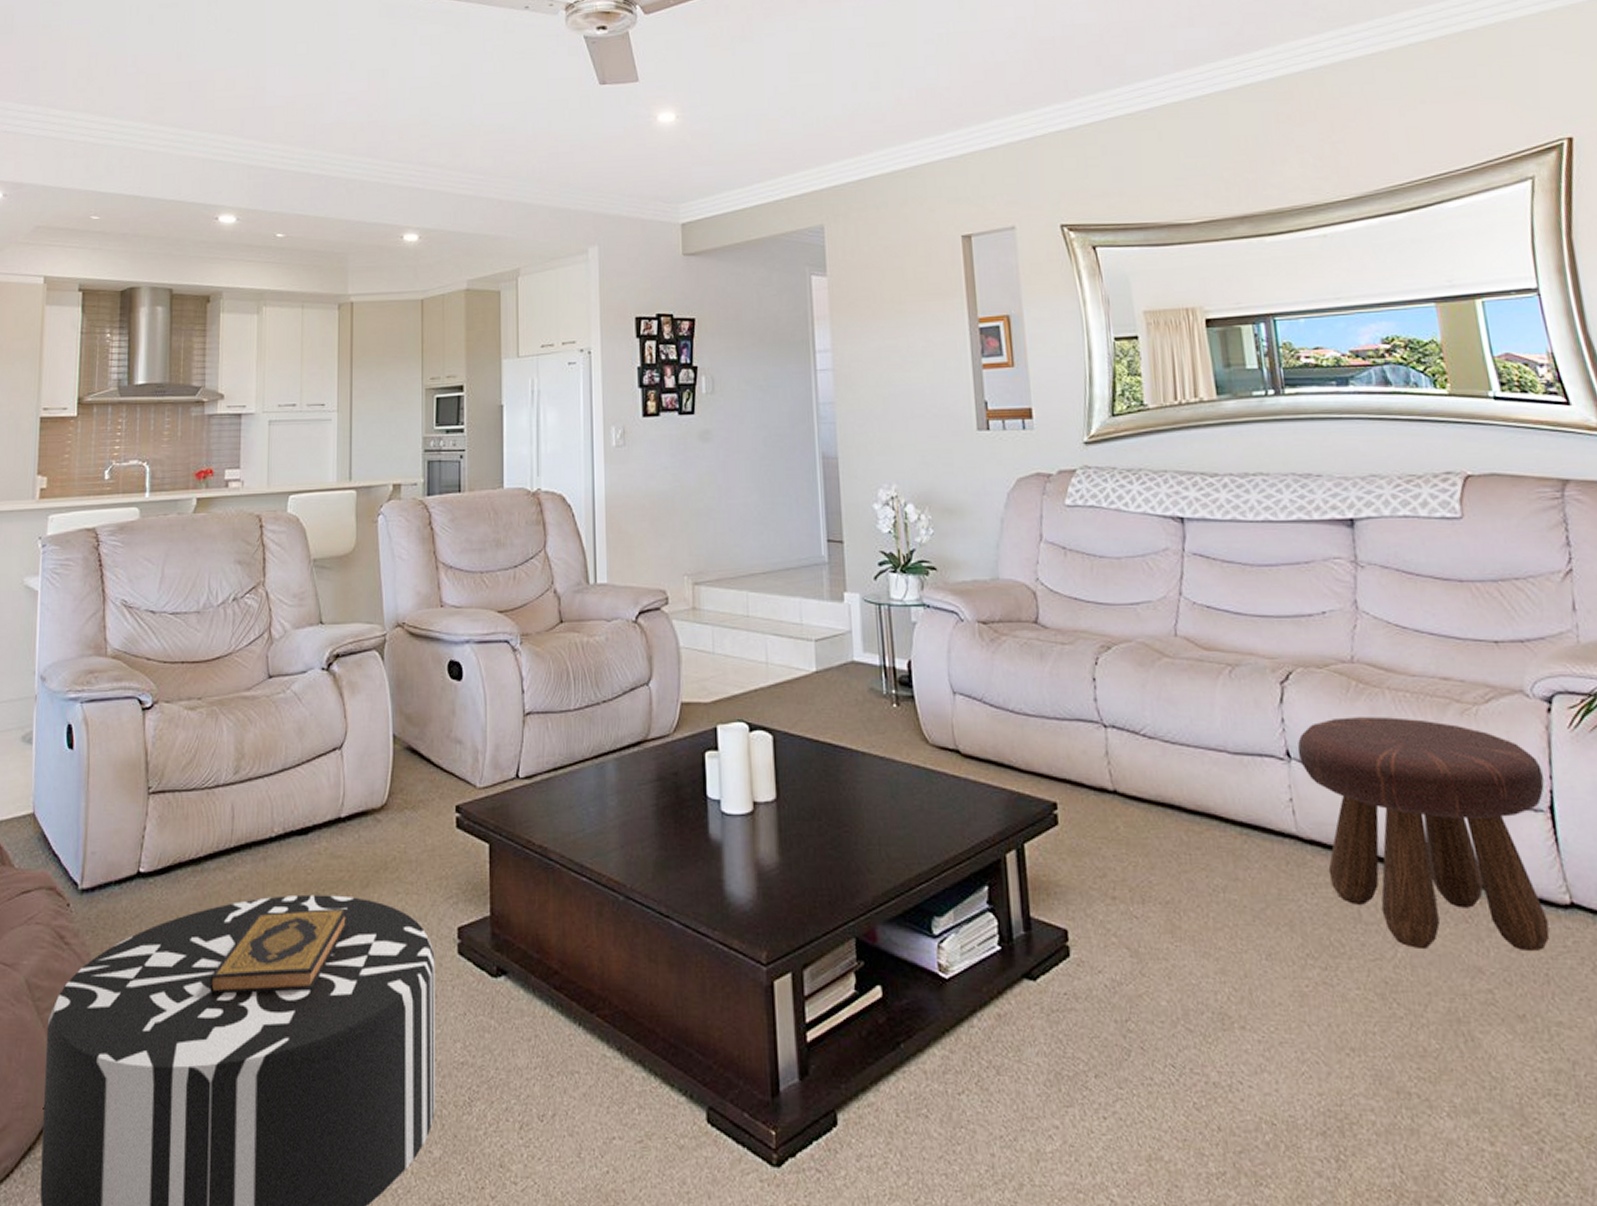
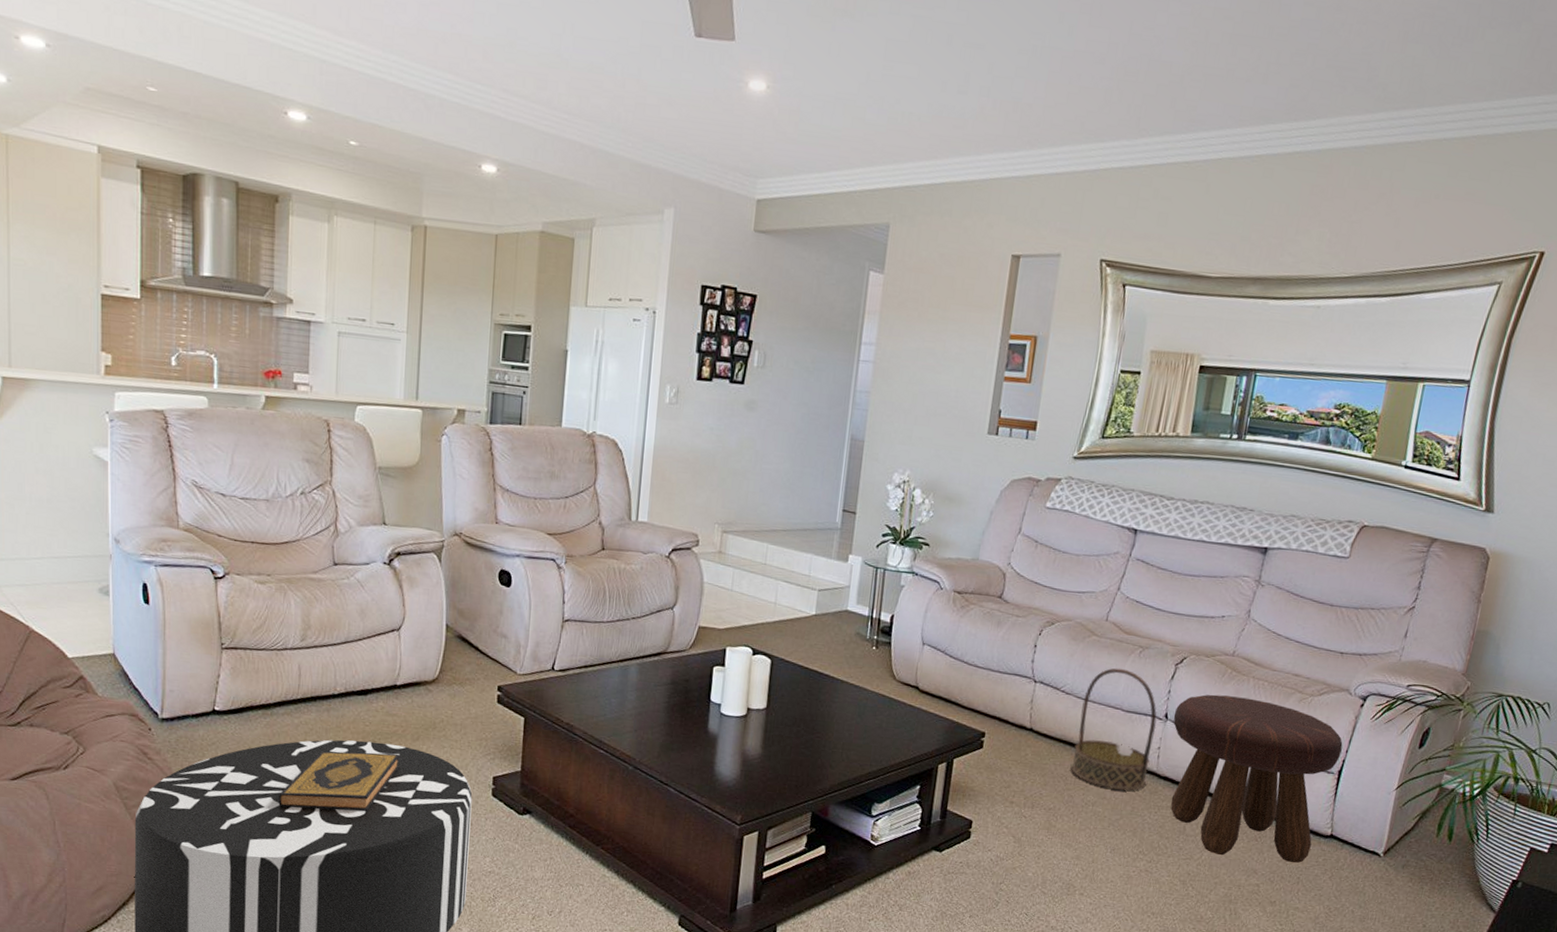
basket: none [1173,696,1287,865] -> present [1071,668,1157,791]

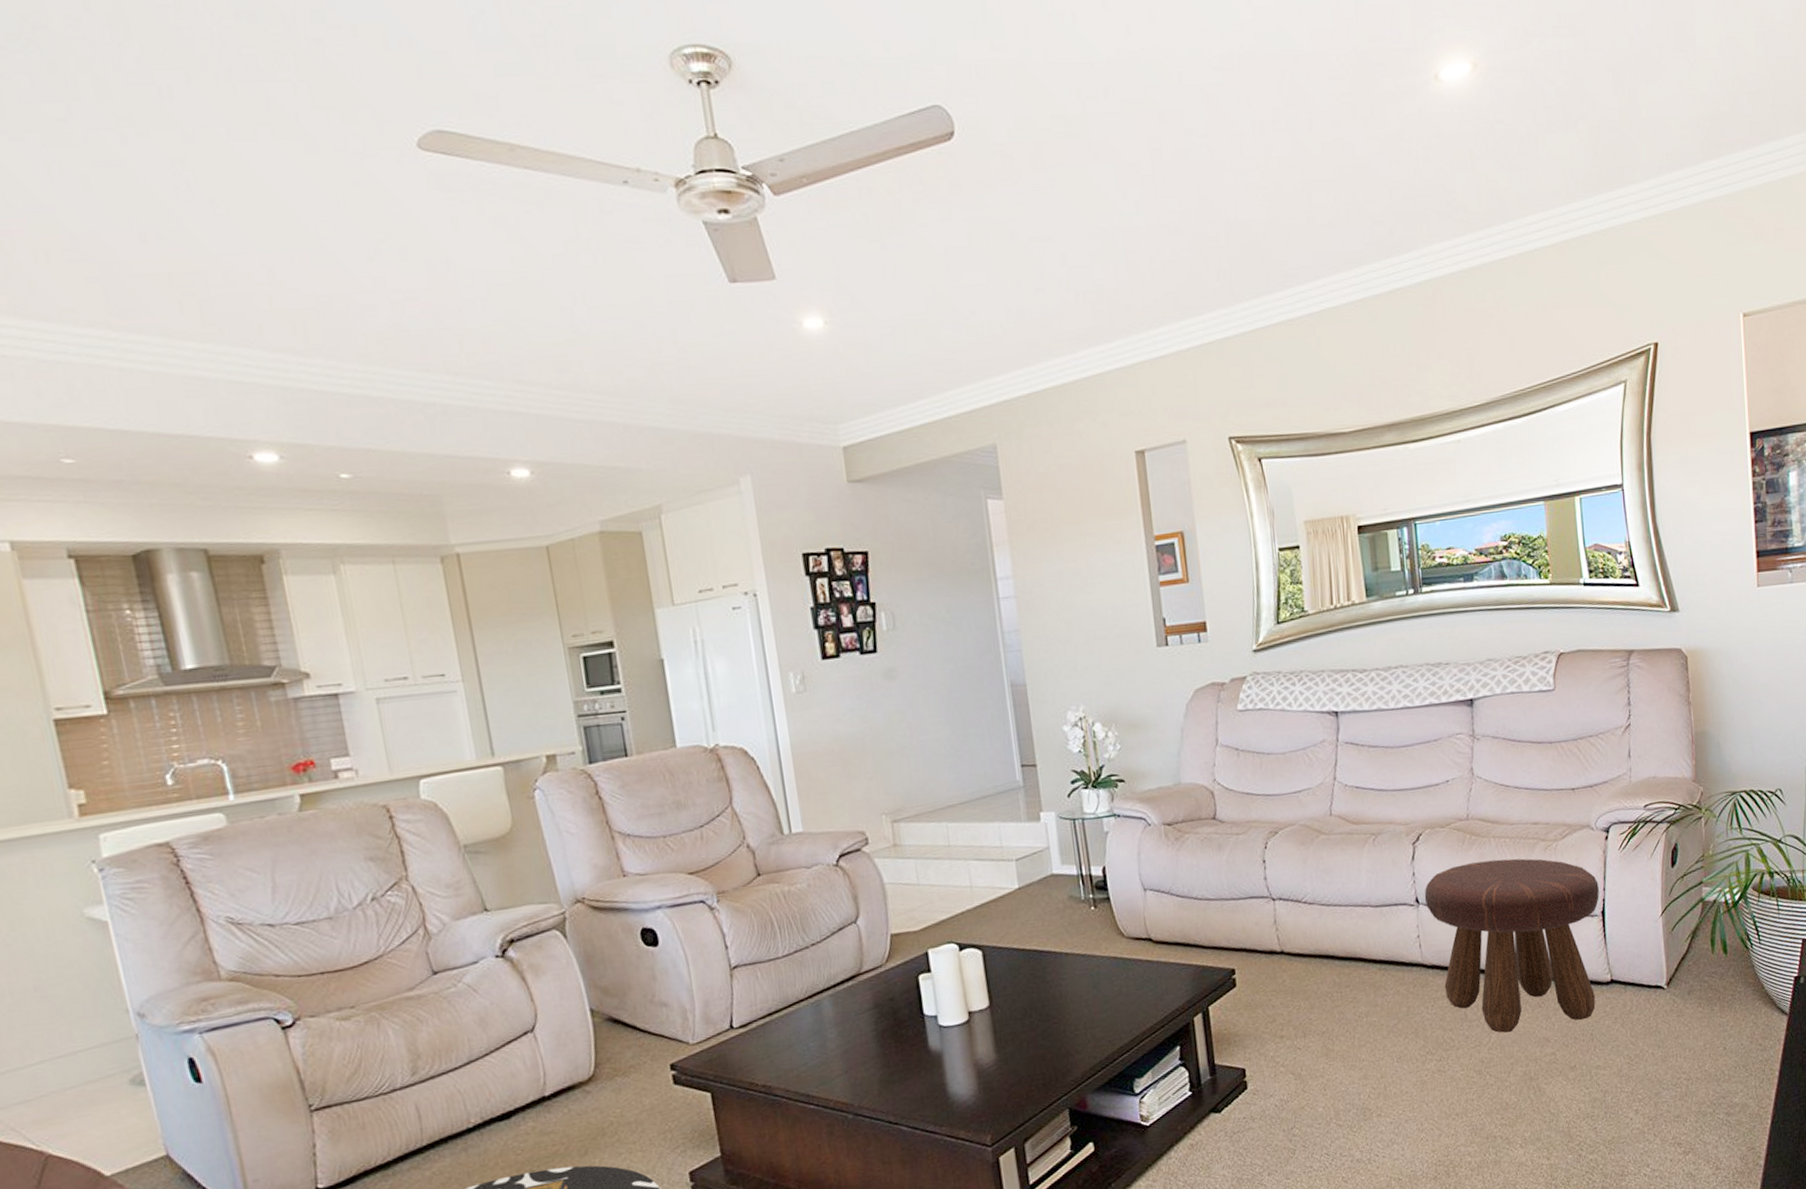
basket: present [1071,668,1157,791] -> none [1328,861,1414,995]

